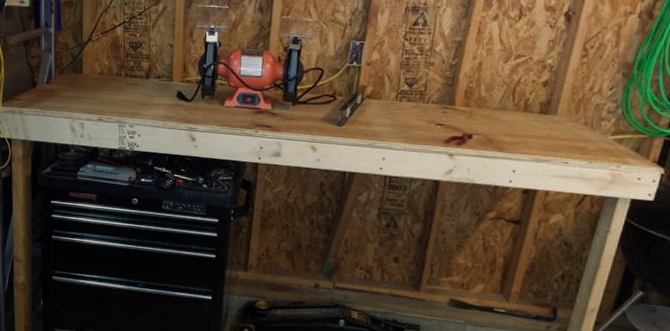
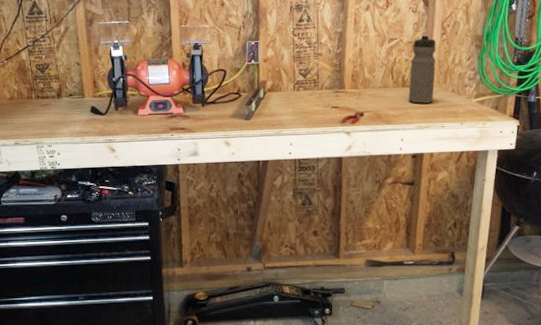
water bottle: none [529,54,574,134] -> present [408,34,437,104]

